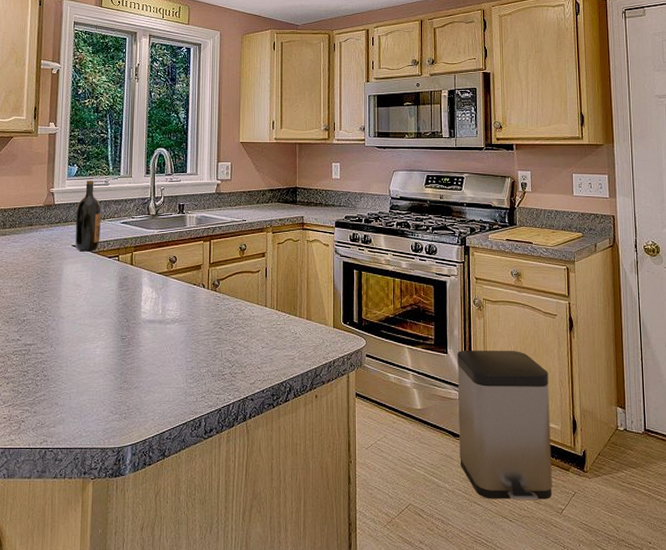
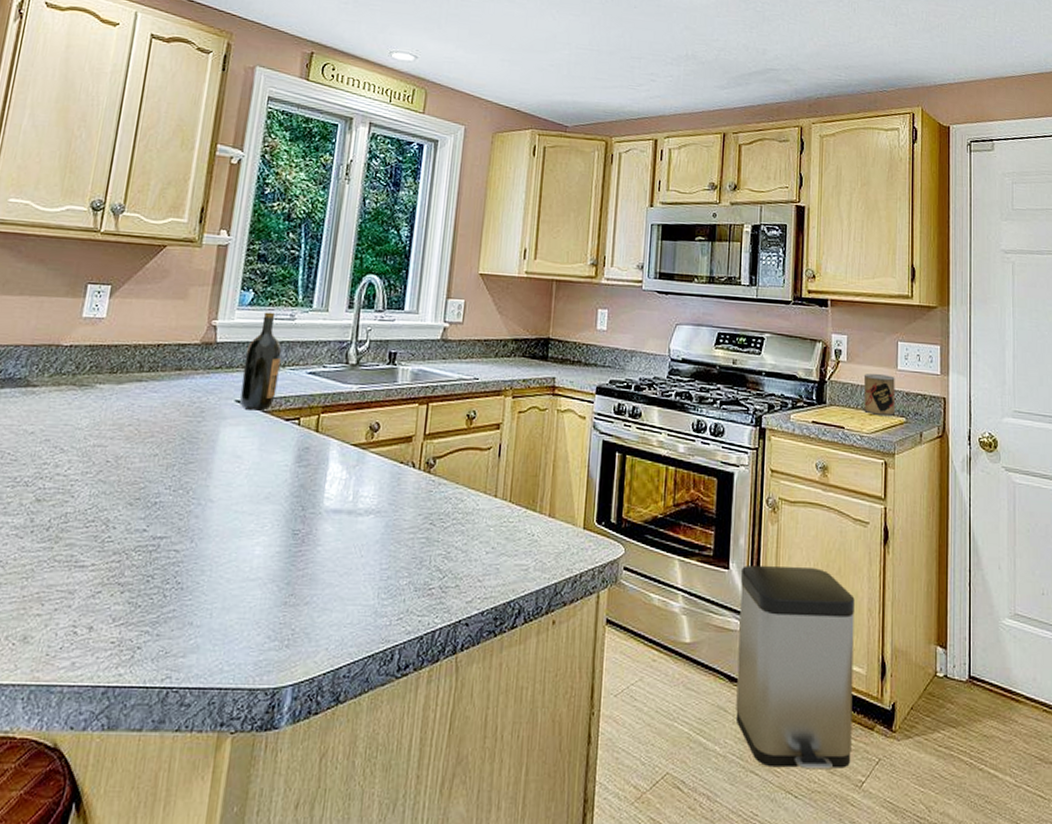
tin can: none [546,200,574,233] -> present [863,374,896,416]

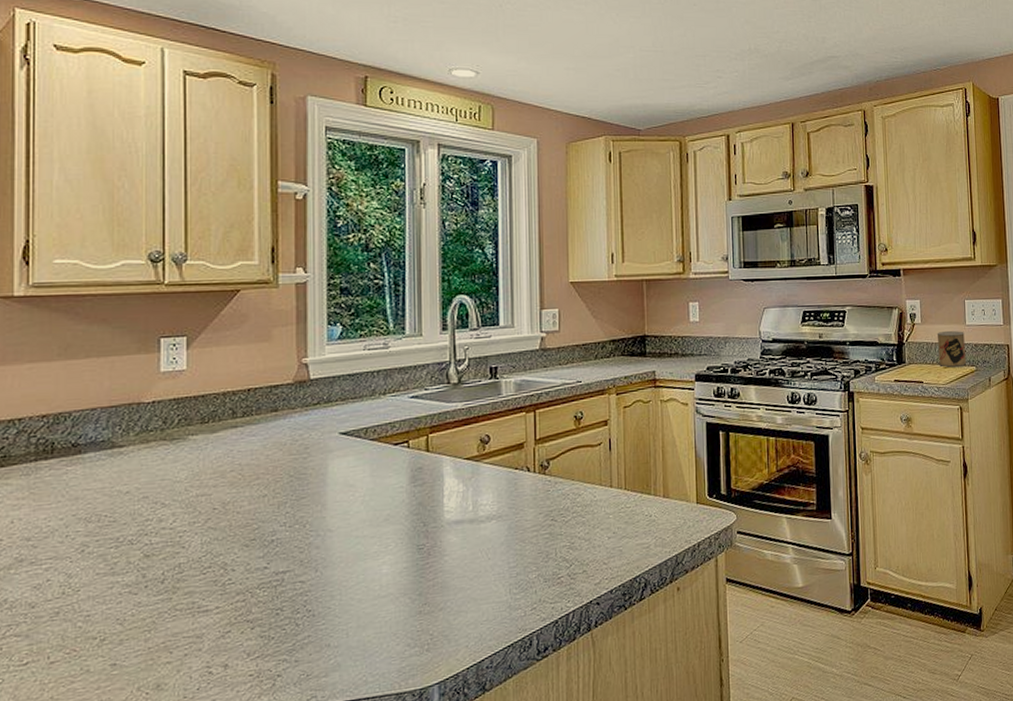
wine bottle: present [239,312,282,411] -> none [342,343,380,440]
pedal bin: present [736,566,855,770] -> none [843,506,948,677]

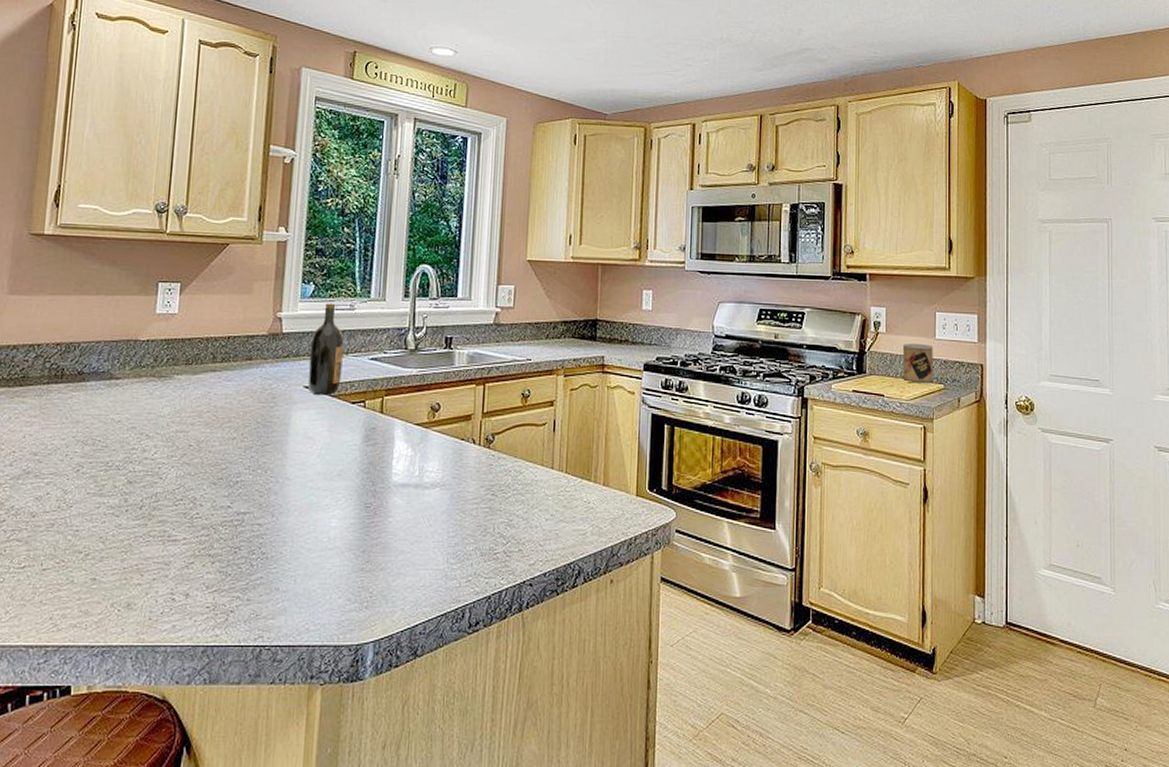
wine bottle: none [342,343,380,440] -> present [307,303,344,395]

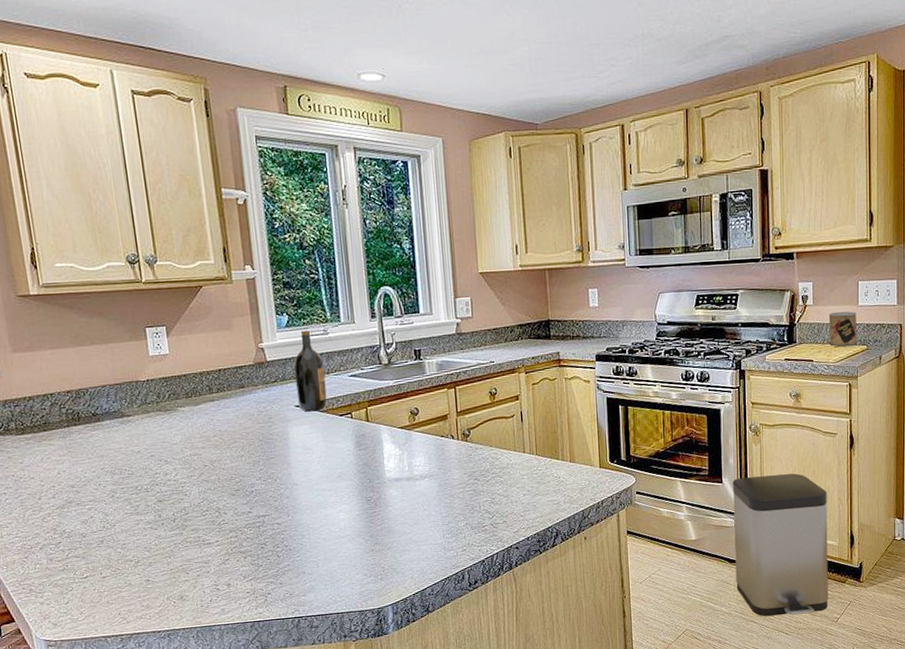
pedal bin: none [785,526,896,708] -> present [733,473,828,617]

